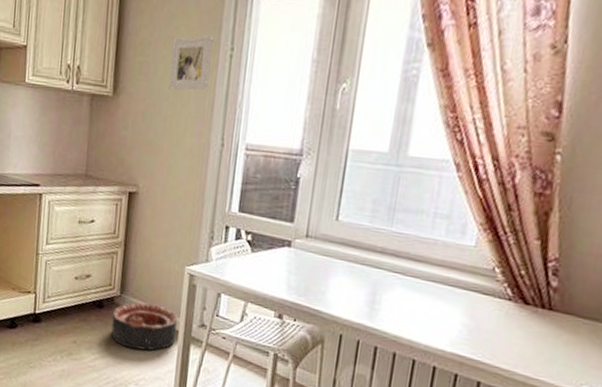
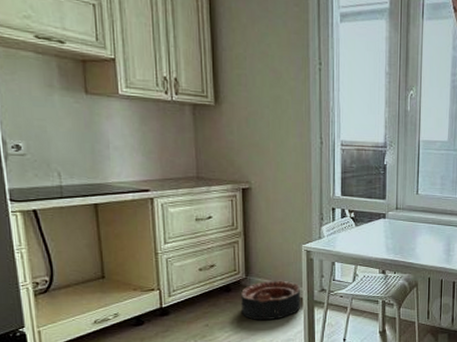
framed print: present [169,36,214,91] -> none [266,52,303,99]

